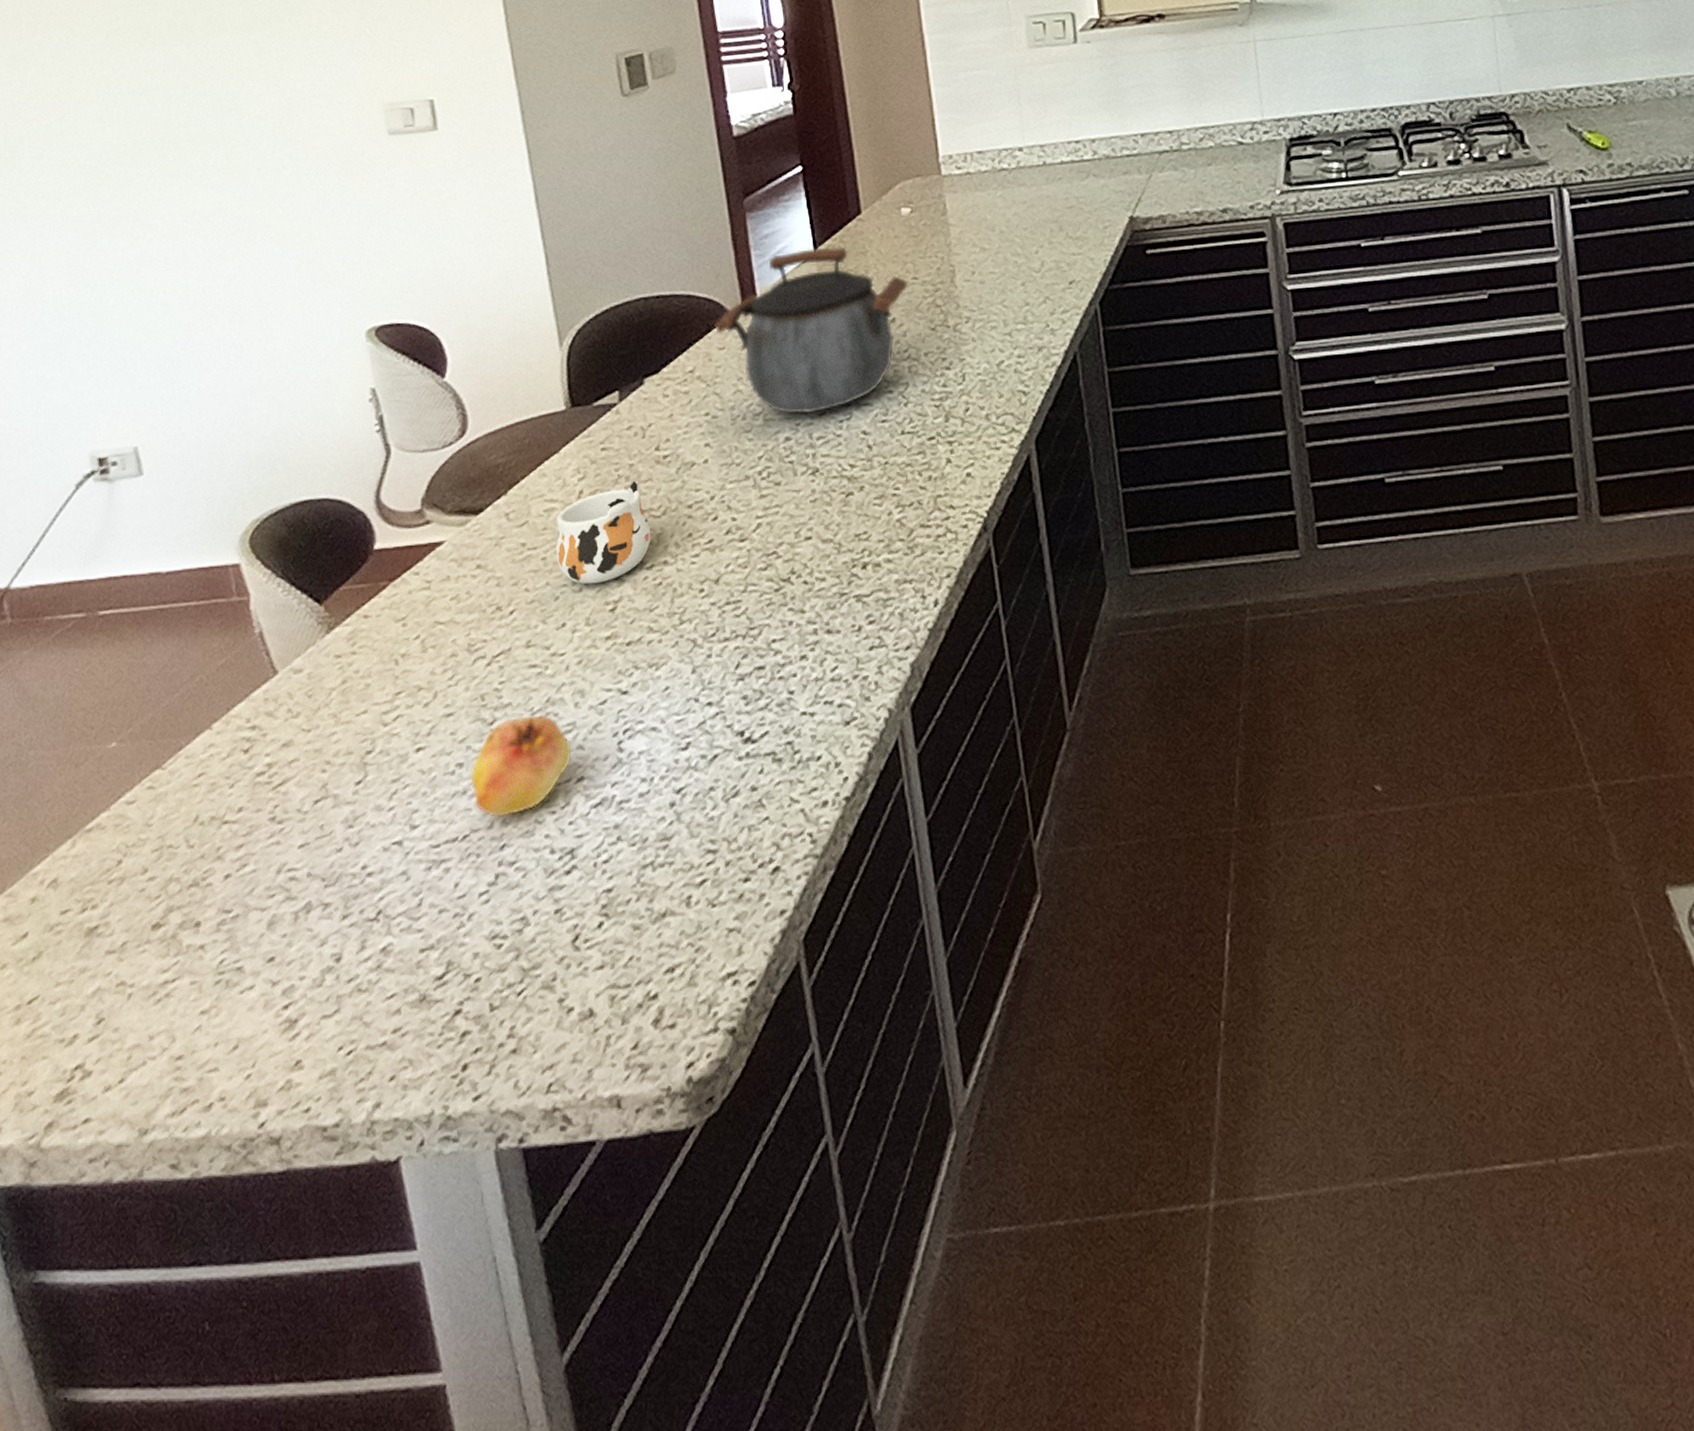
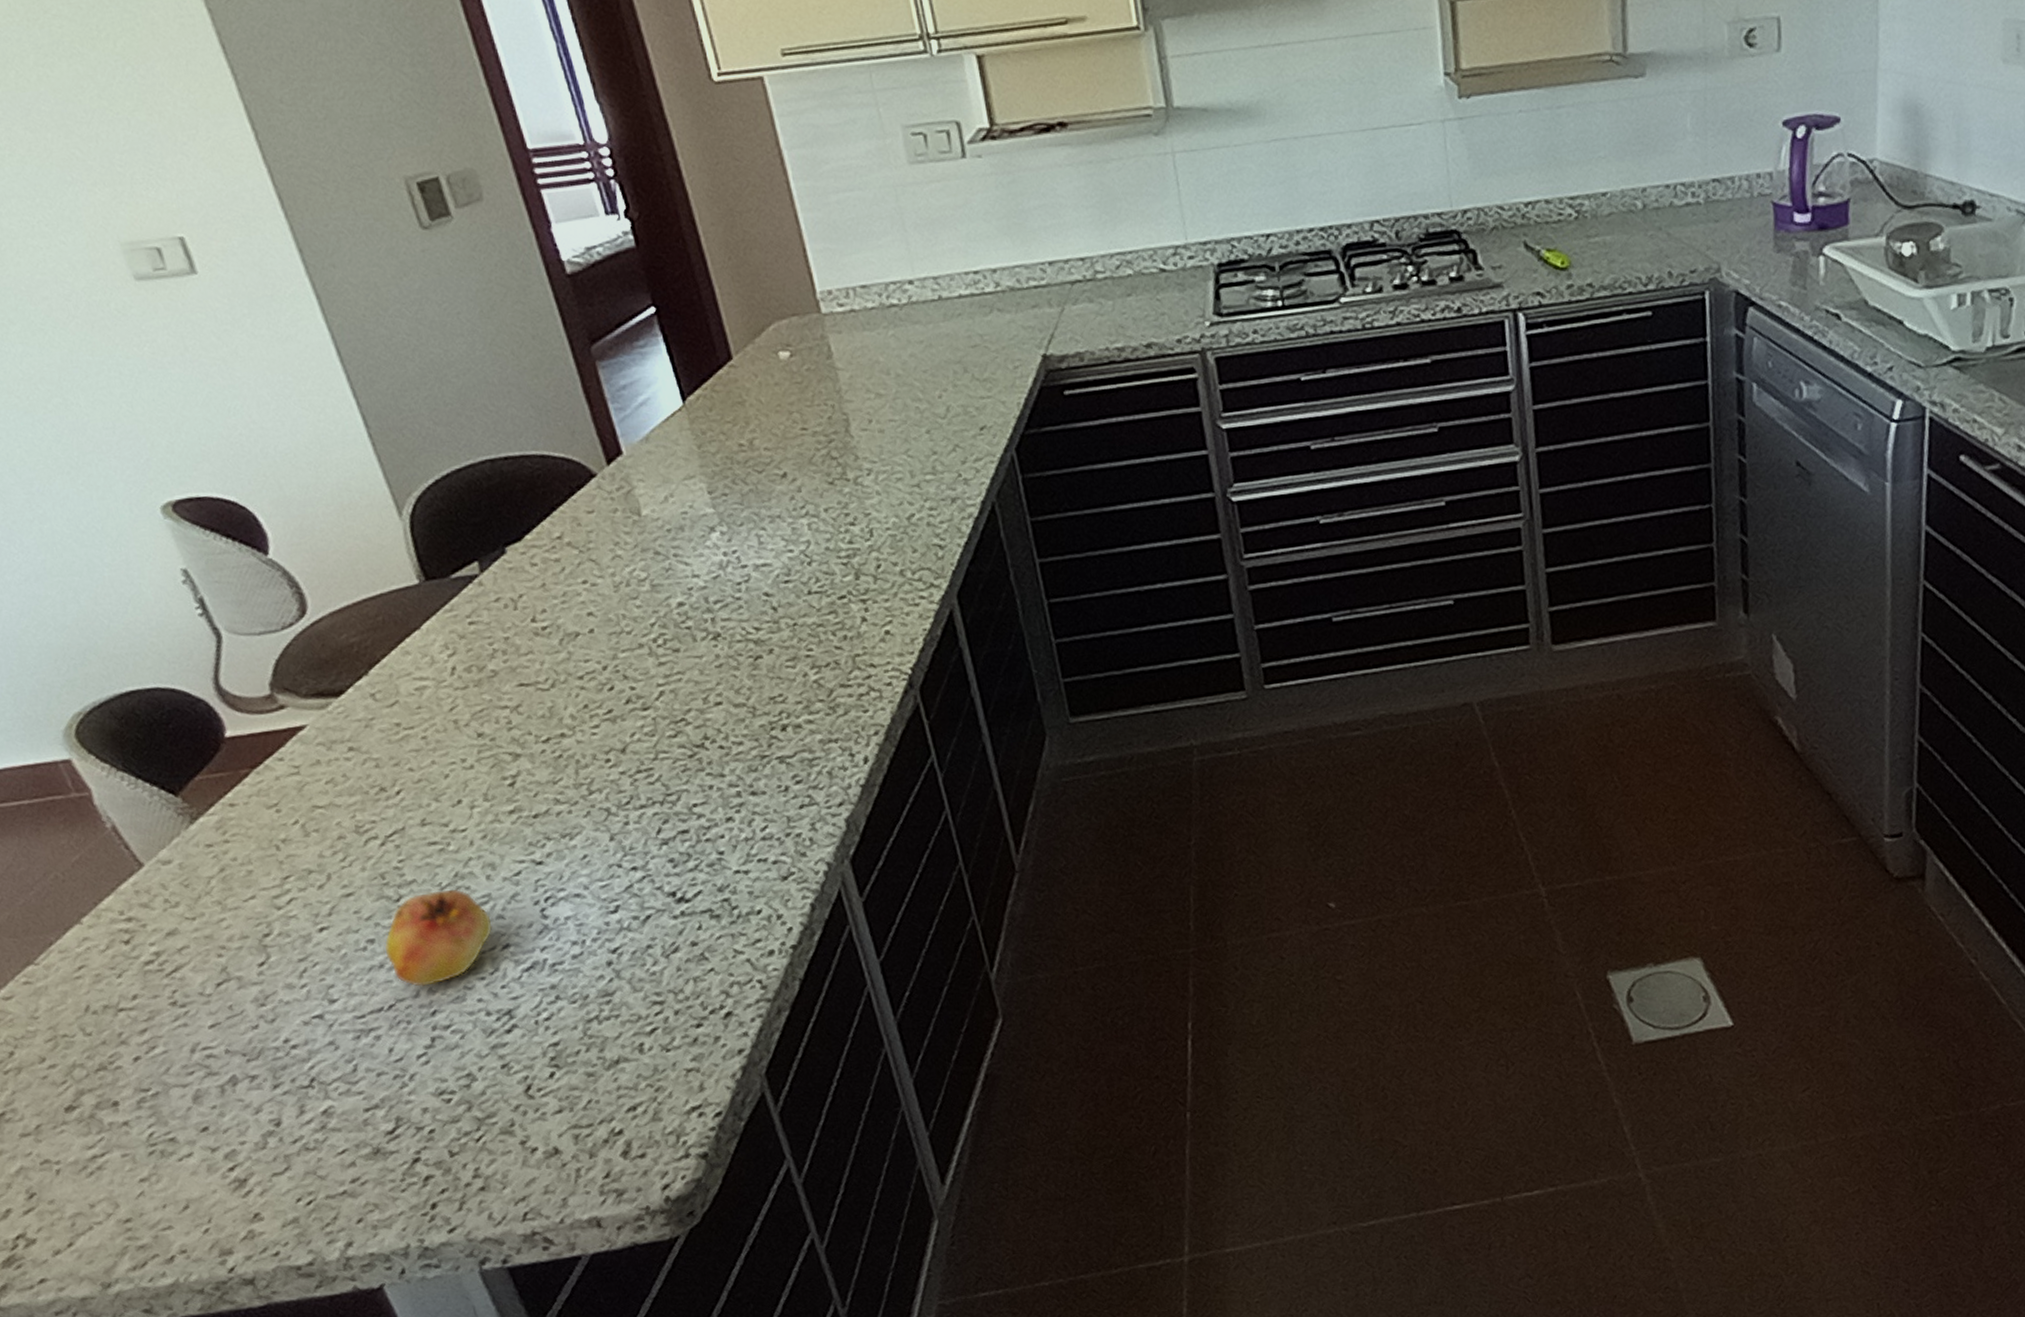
mug: present [556,480,651,584] -> none [430,654,543,761]
kettle: present [714,247,908,414] -> none [577,397,797,579]

